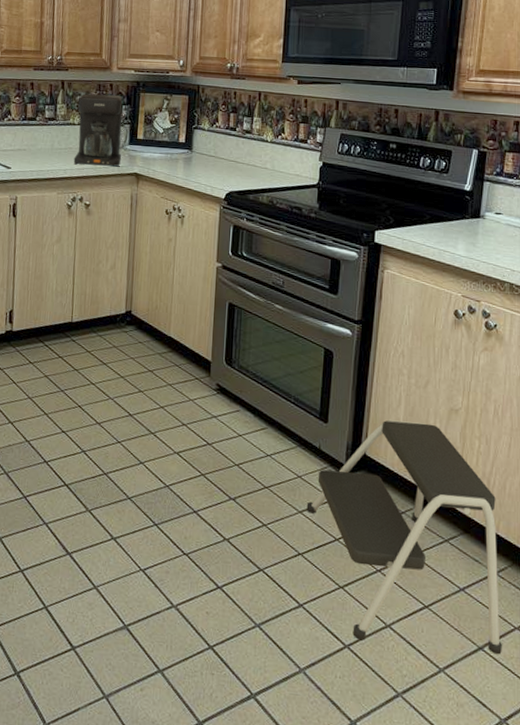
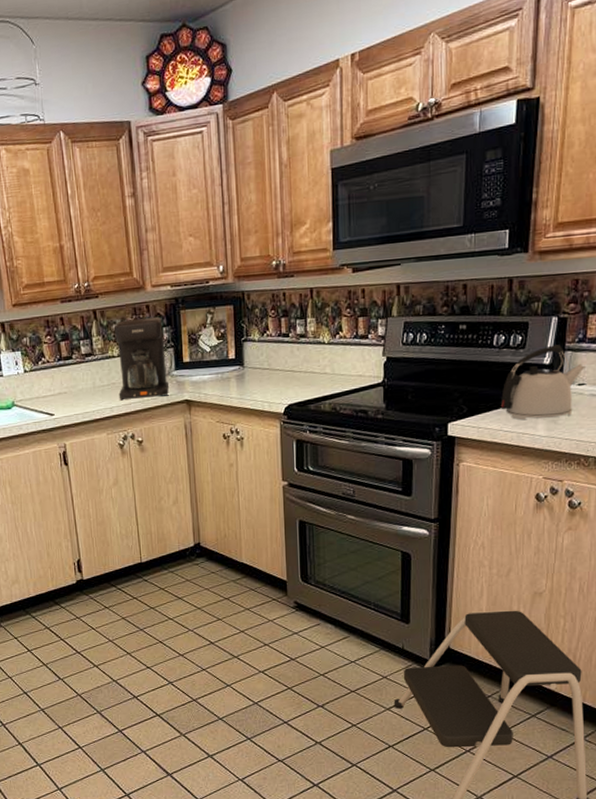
kettle: none [424,174,502,241] -> present [500,344,585,421]

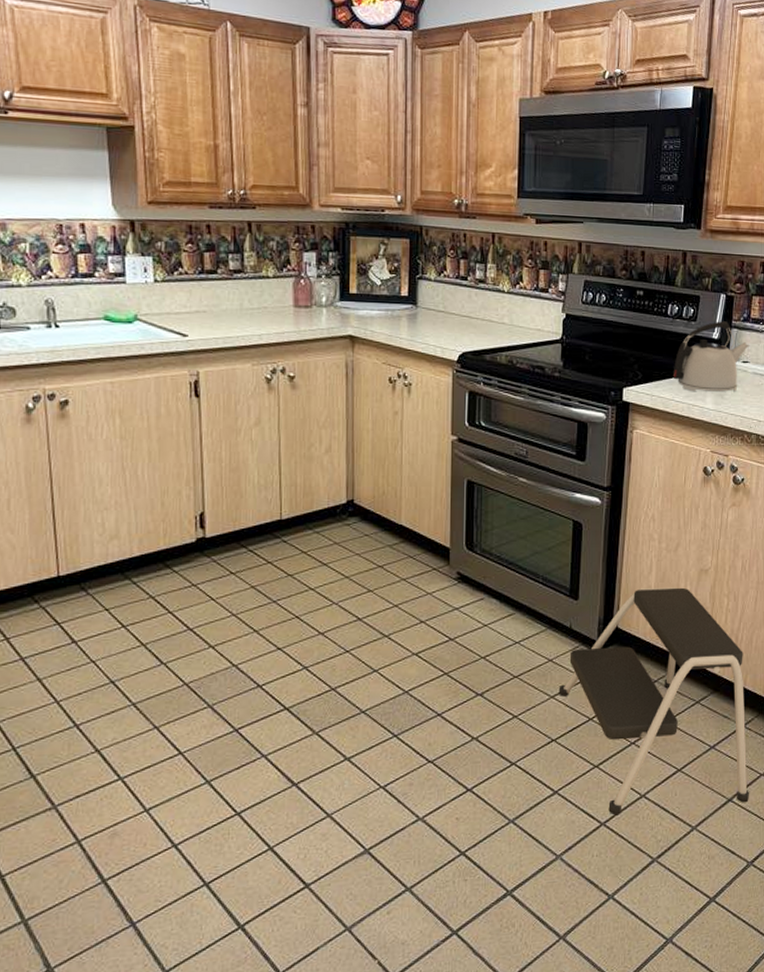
coffee maker: present [114,316,170,401] -> none [270,238,332,329]

